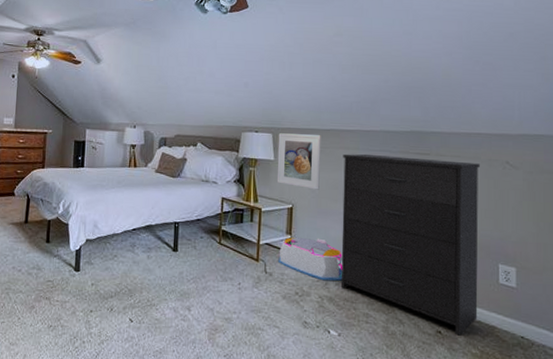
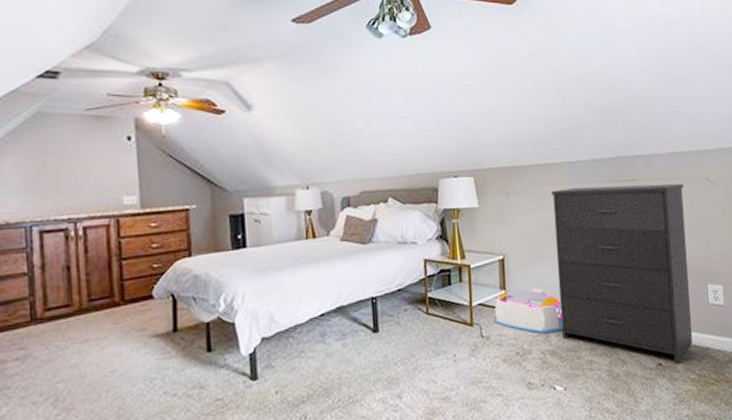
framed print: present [276,133,321,190] -> none [480,172,530,235]

